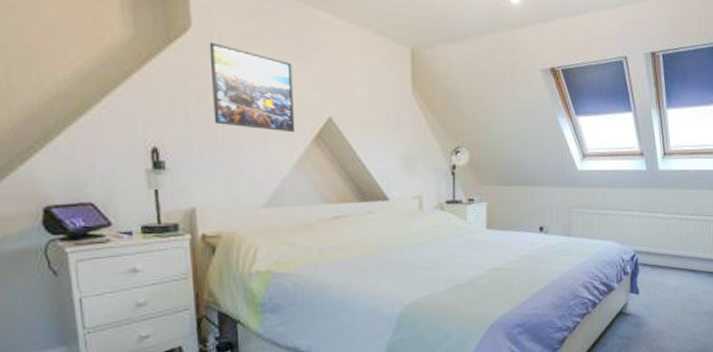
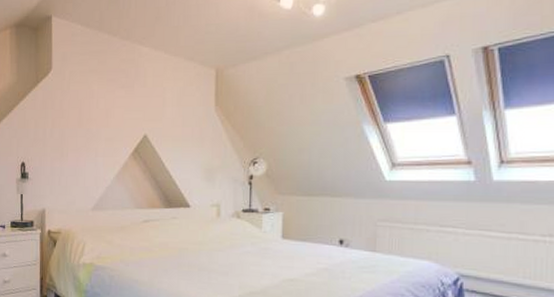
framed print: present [209,43,296,133] -> none [62,80,119,149]

